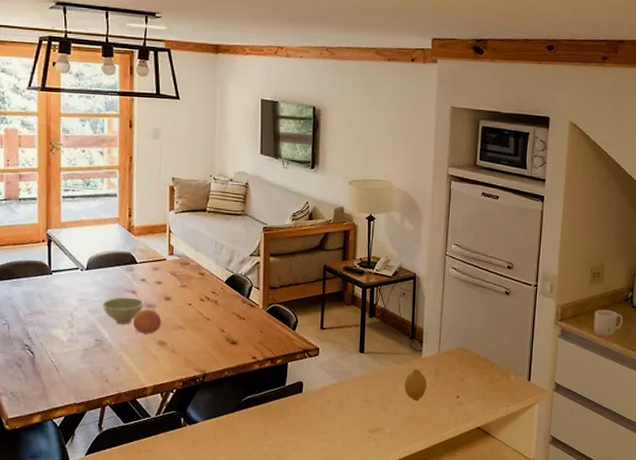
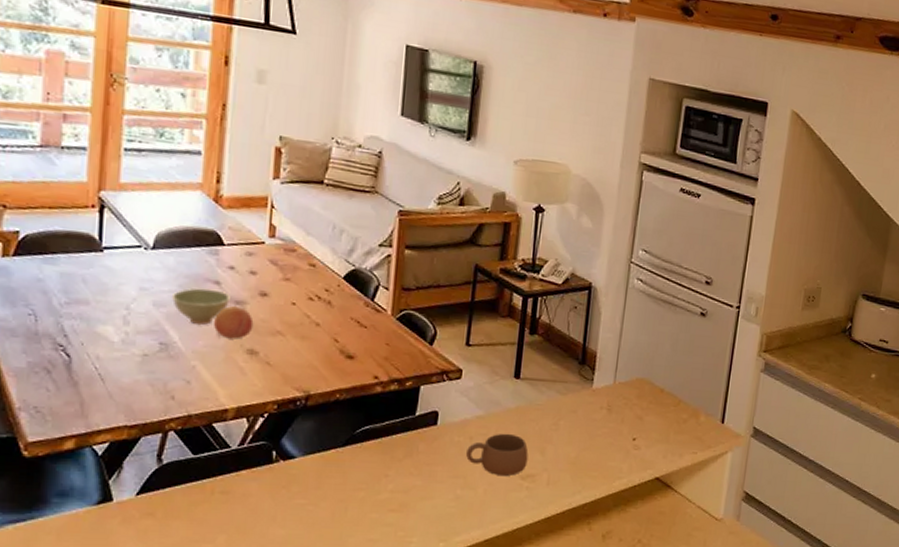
cup: none [326,396,374,430] -> present [466,433,529,476]
fruit: present [405,369,427,401] -> none [568,402,597,442]
mug: present [593,309,624,337] -> none [803,341,839,375]

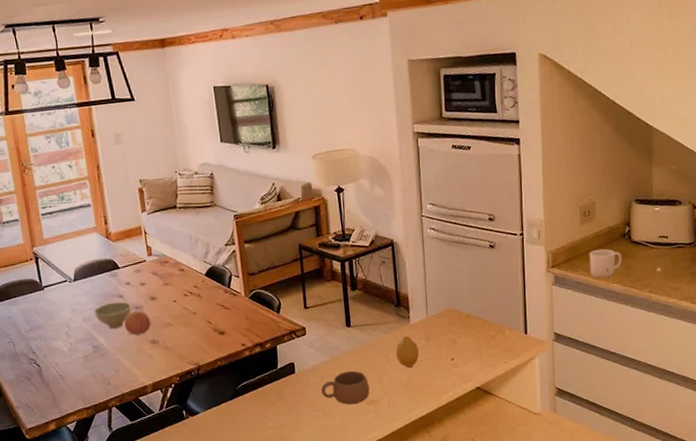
fruit: none [568,402,597,442] -> present [396,336,420,368]
mug: none [803,341,839,375] -> present [589,248,623,278]

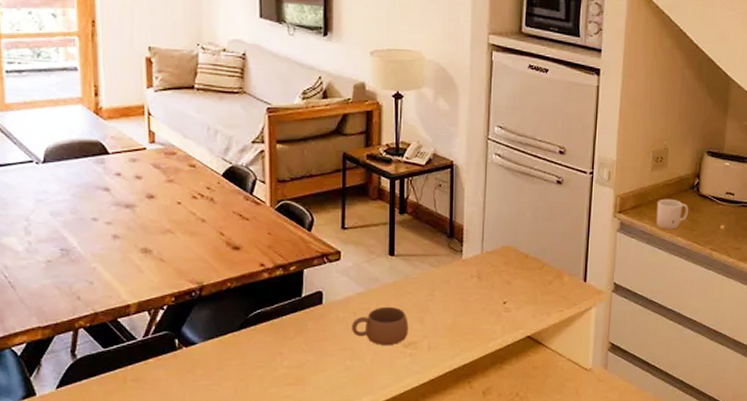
bowl: present [93,301,132,329] -> none [66,195,120,230]
fruit: present [124,310,151,335] -> none [108,209,145,240]
fruit: present [396,336,420,368] -> none [443,273,469,309]

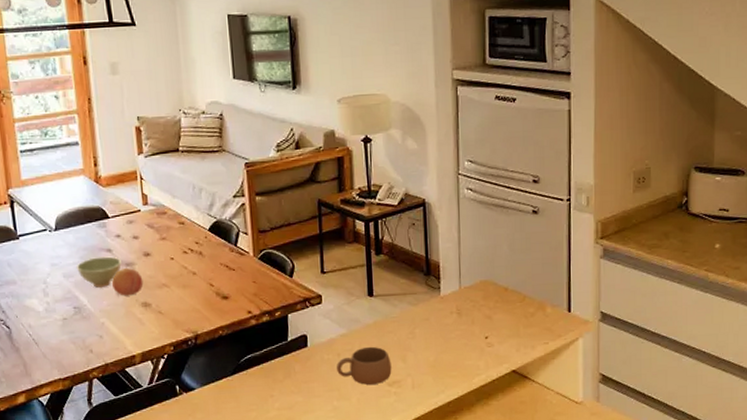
bowl: none [66,195,120,230] -> present [76,256,122,289]
fruit: none [108,209,145,240] -> present [112,267,144,296]
mug: present [656,198,689,230] -> none [642,220,679,253]

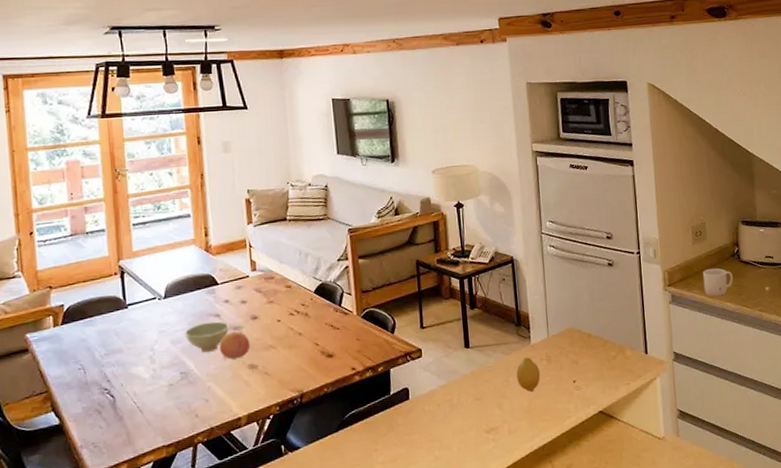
cup: present [337,346,392,385] -> none [437,395,489,433]
fruit: none [423,310,450,346] -> present [516,357,541,392]
mug: none [642,220,679,253] -> present [702,268,734,297]

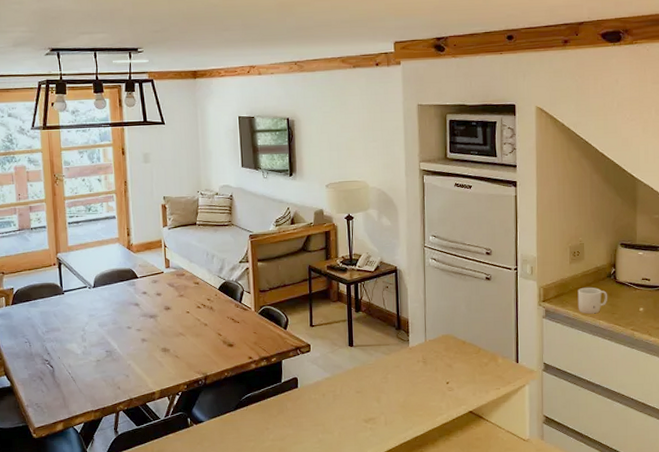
bowl: present [184,321,229,353] -> none [109,309,146,336]
fruit: present [220,331,251,360] -> none [138,318,164,343]
fruit: present [516,357,541,392] -> none [395,359,417,389]

